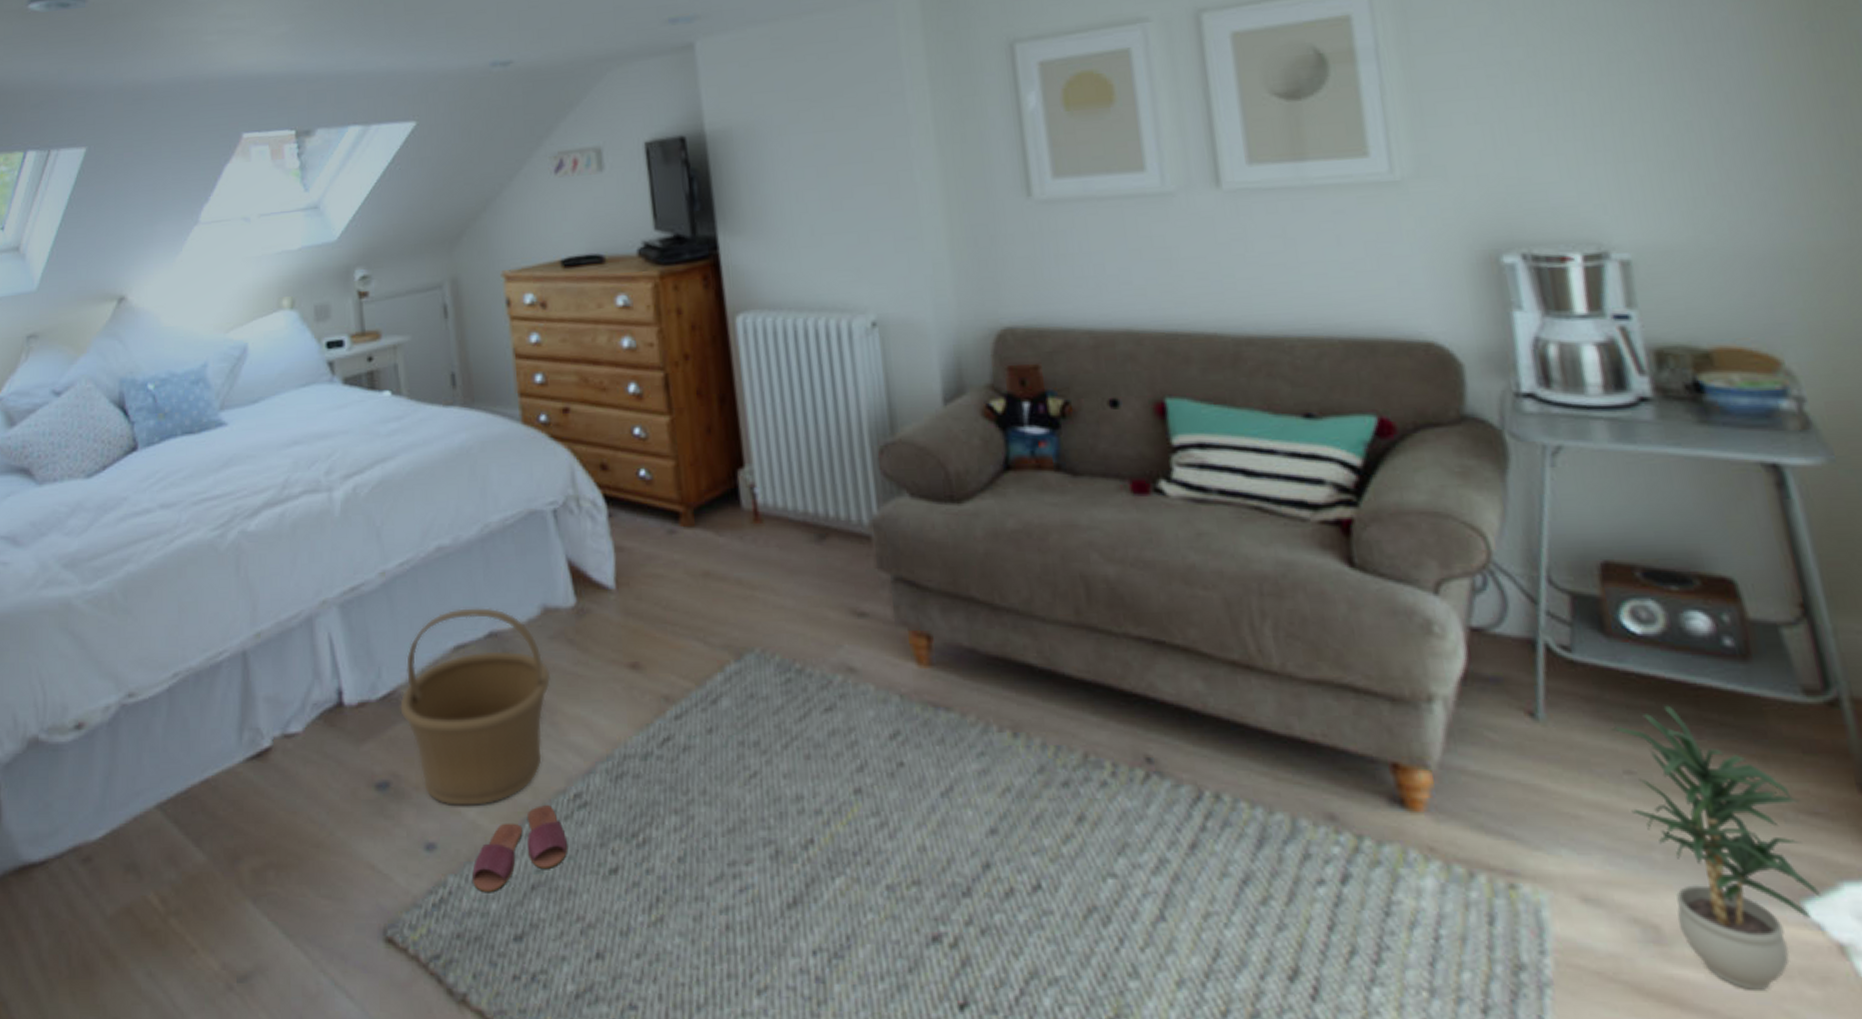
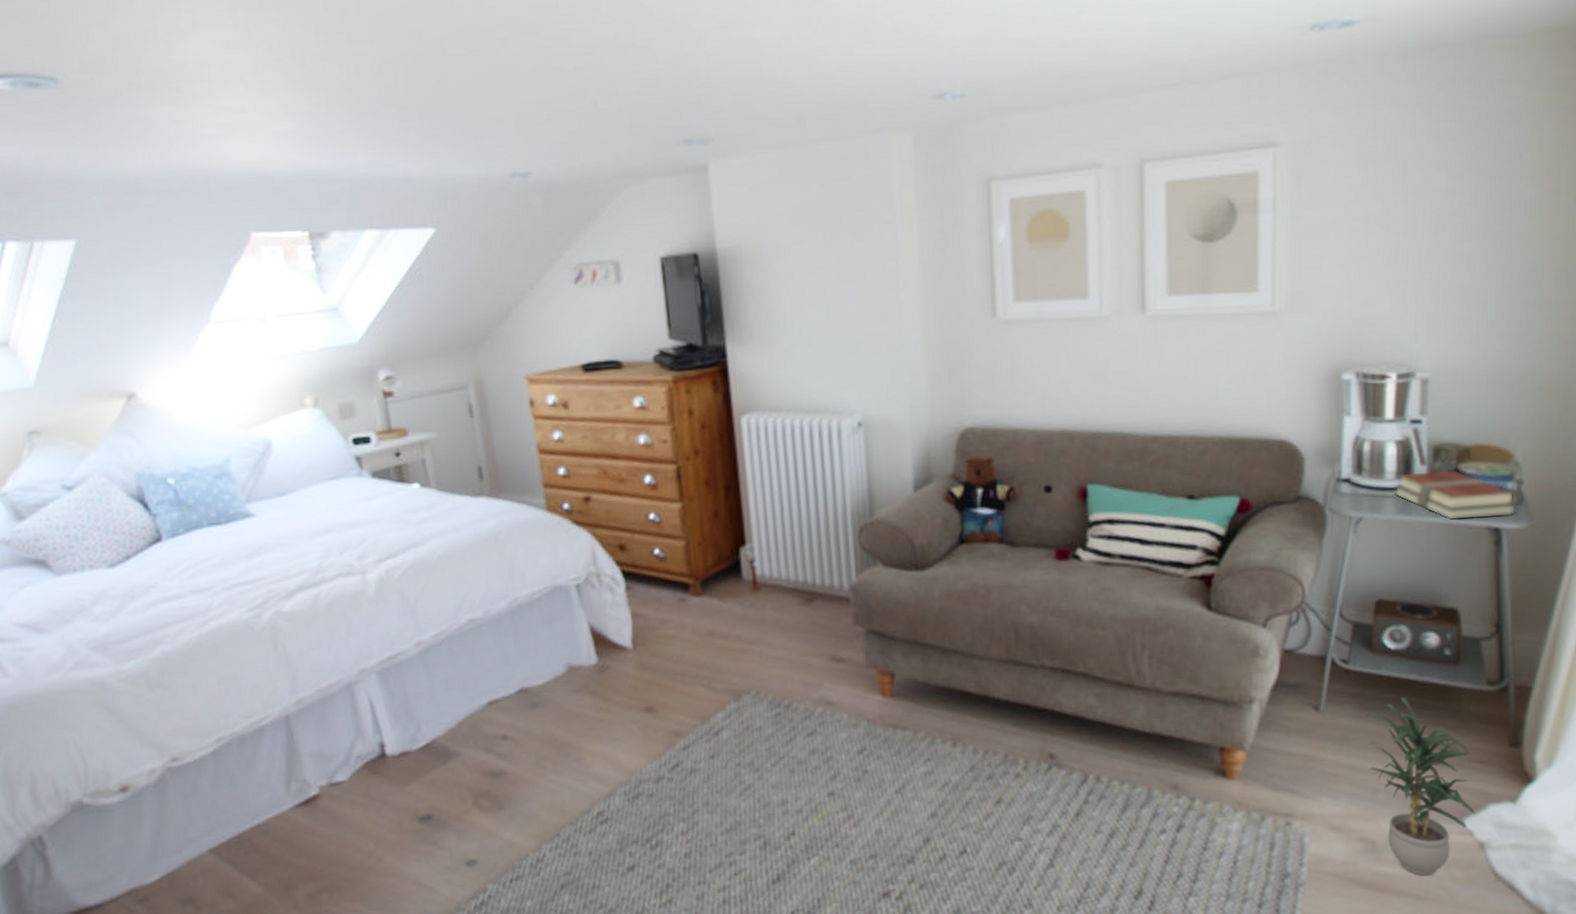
basket: present [400,607,551,805] -> none [439,668,576,830]
slippers: present [472,805,568,892] -> none [509,823,592,894]
books: none [1604,381,1802,453] -> present [1394,469,1517,521]

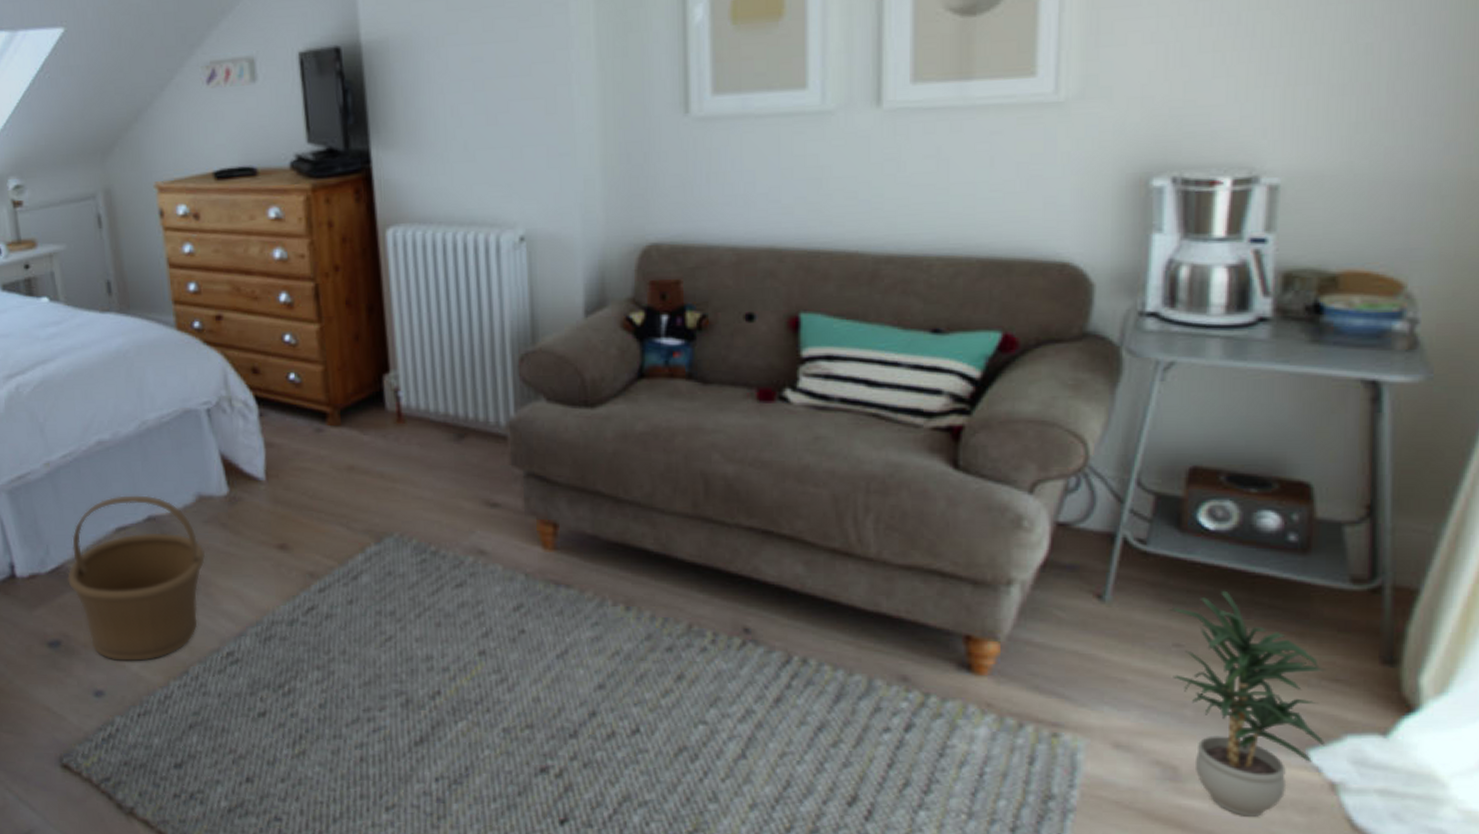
basket: none [439,668,576,830] -> present [67,495,206,661]
books: present [1394,469,1517,521] -> none [1222,302,1407,370]

